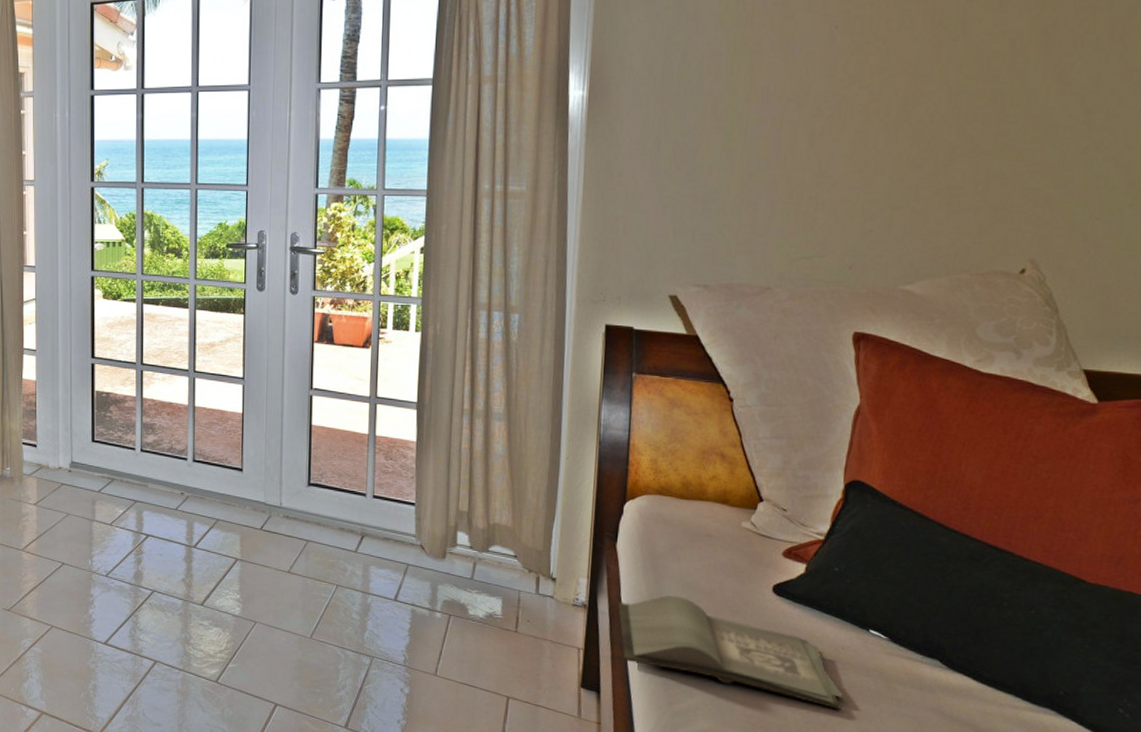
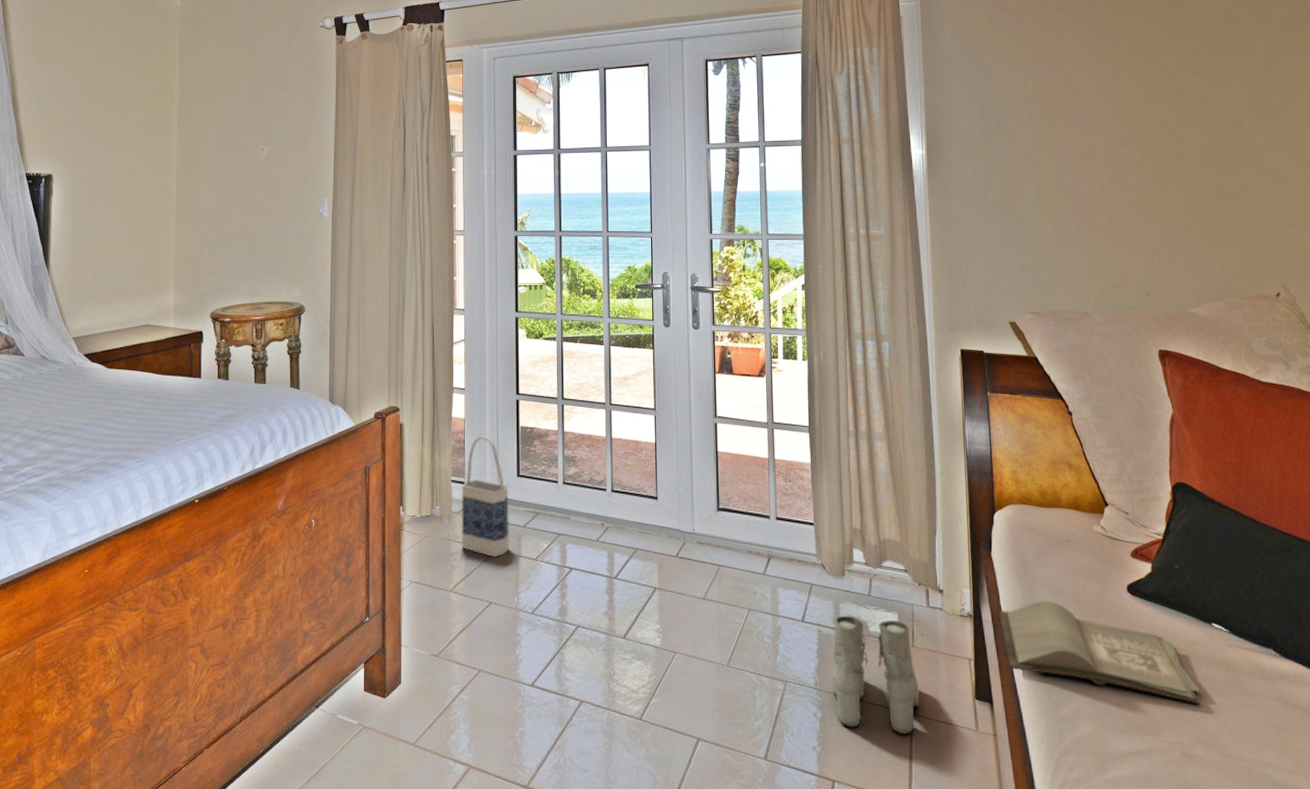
bag: none [33,399,84,521] -> present [461,436,510,558]
boots: none [423,597,519,716] -> present [832,615,920,734]

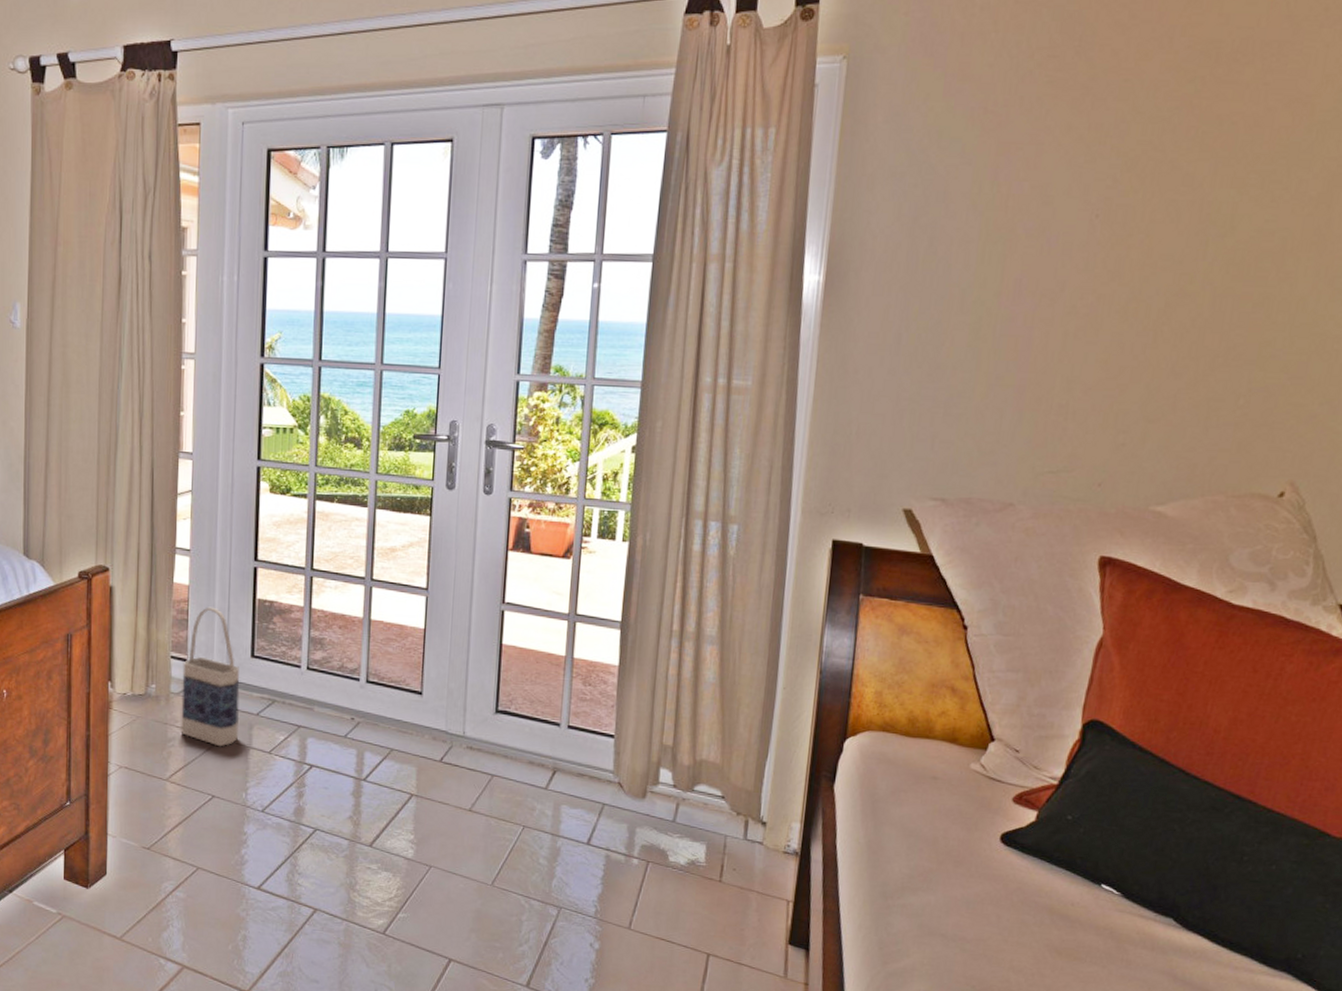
boots: present [832,615,920,734] -> none [615,841,722,975]
hardback book: present [999,601,1202,705] -> none [832,843,1072,973]

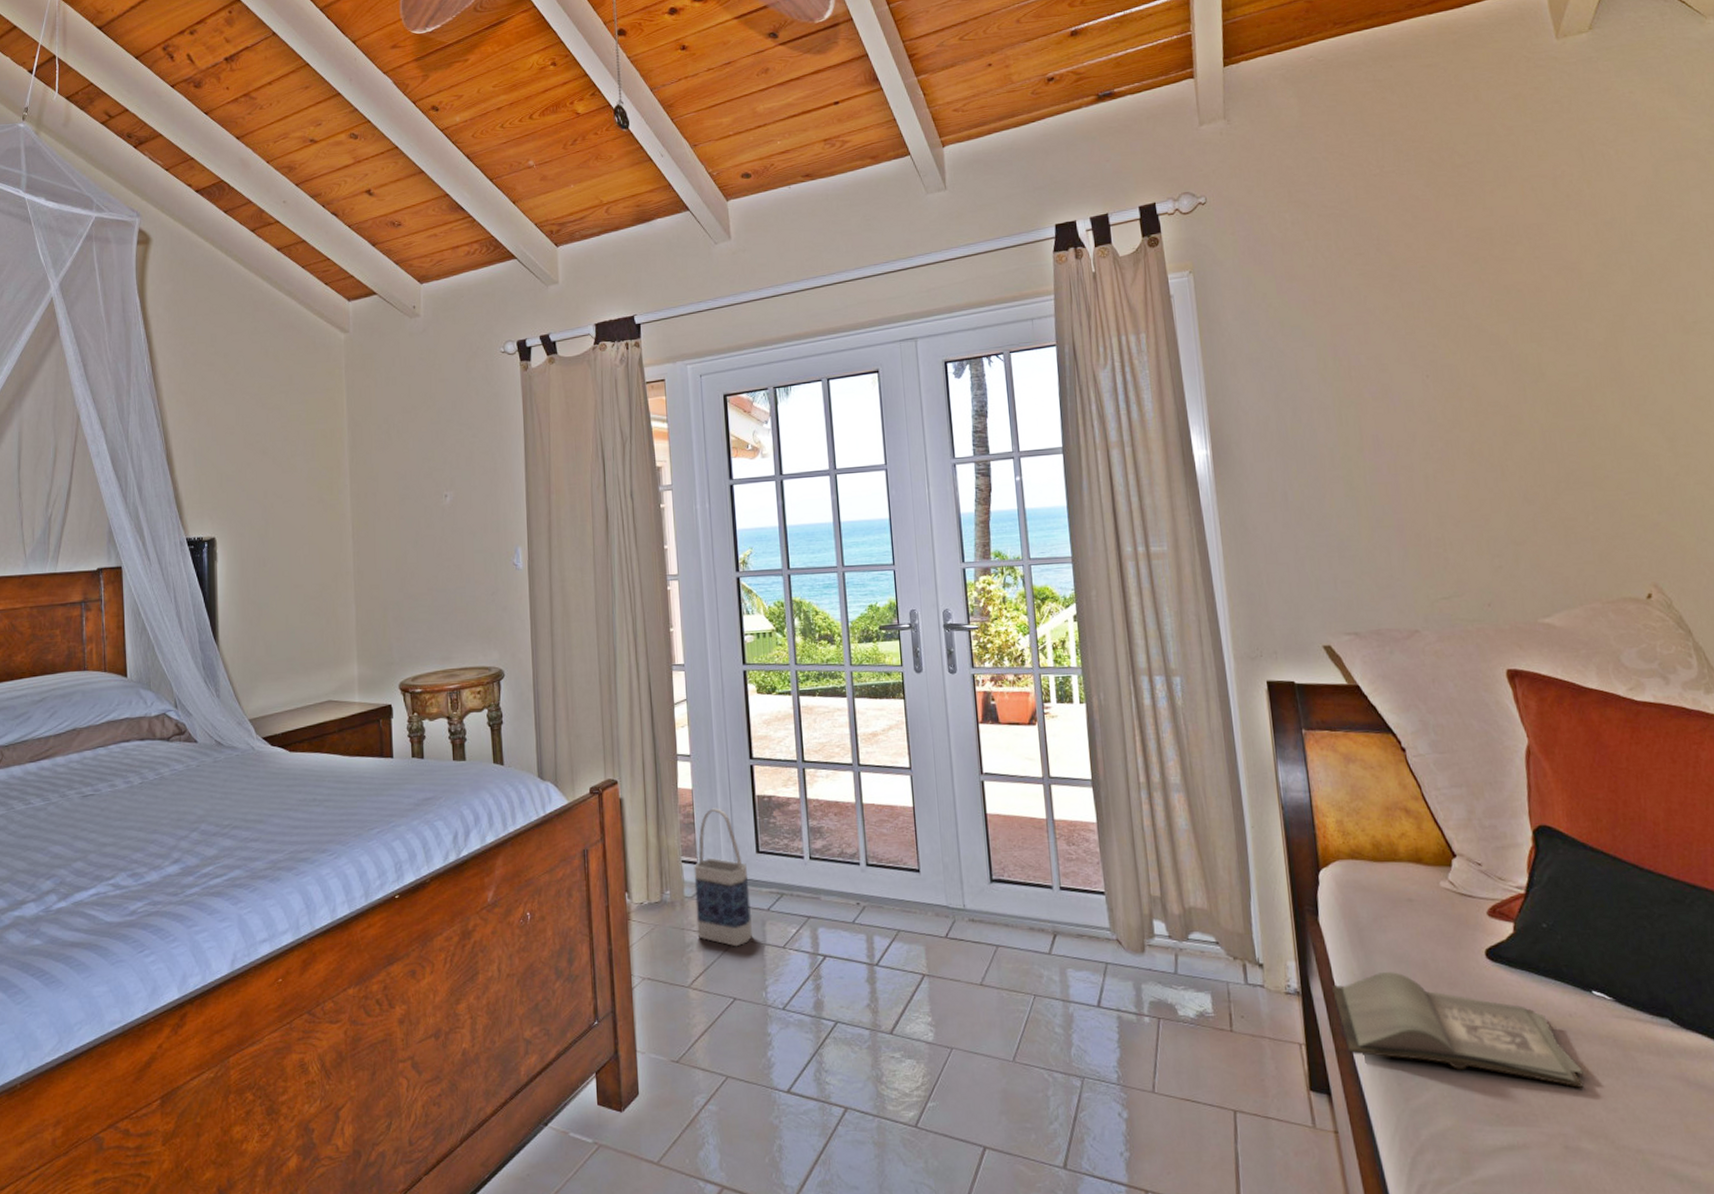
hardback book: none [832,843,1072,973] -> present [1332,972,1585,1089]

